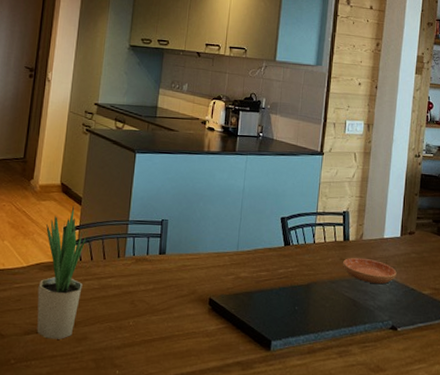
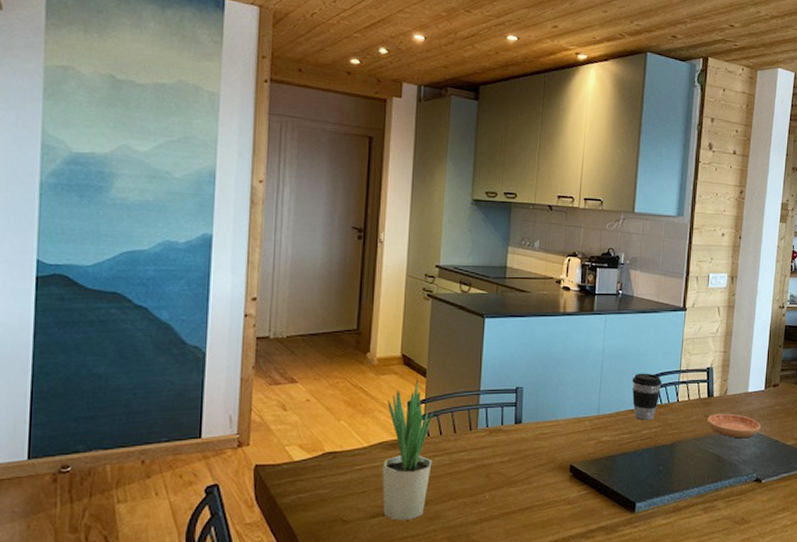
coffee cup: none [270,213,299,260] -> present [632,373,662,420]

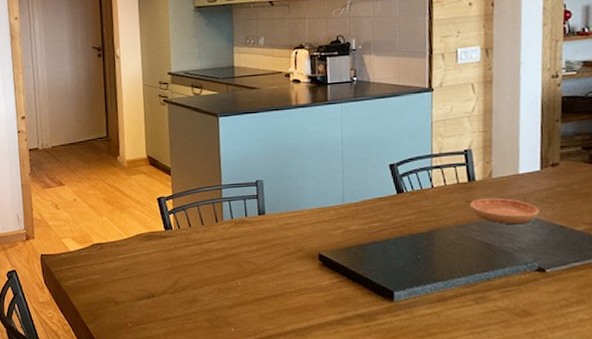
potted plant: present [382,378,433,521] -> none [140,177,185,303]
coffee cup: present [632,373,662,420] -> none [377,159,412,208]

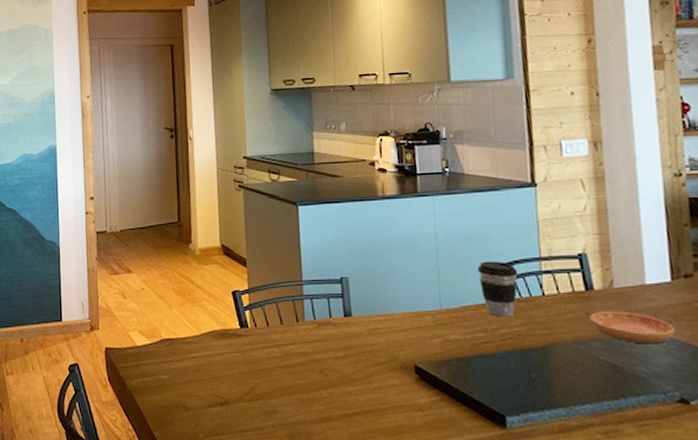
coffee cup: none [377,159,412,208] -> present [477,261,518,317]

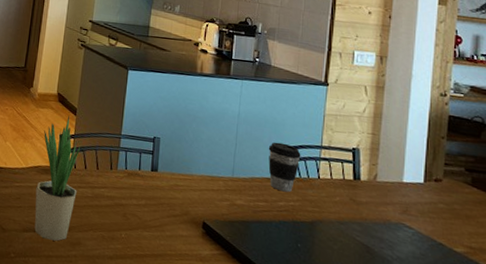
potted plant: none [213,268,263,412] -> present [34,115,80,241]
saucer: present [589,311,675,345] -> none [353,199,420,234]

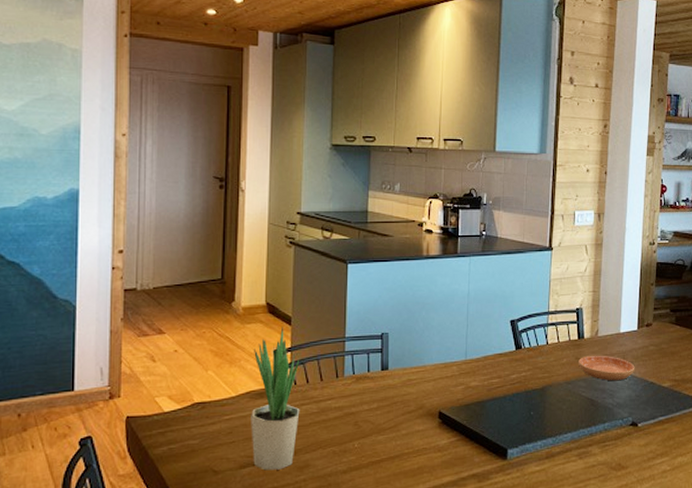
coffee cup: present [268,142,301,193] -> none [499,315,530,364]
saucer: none [353,199,420,234] -> present [579,355,635,381]

